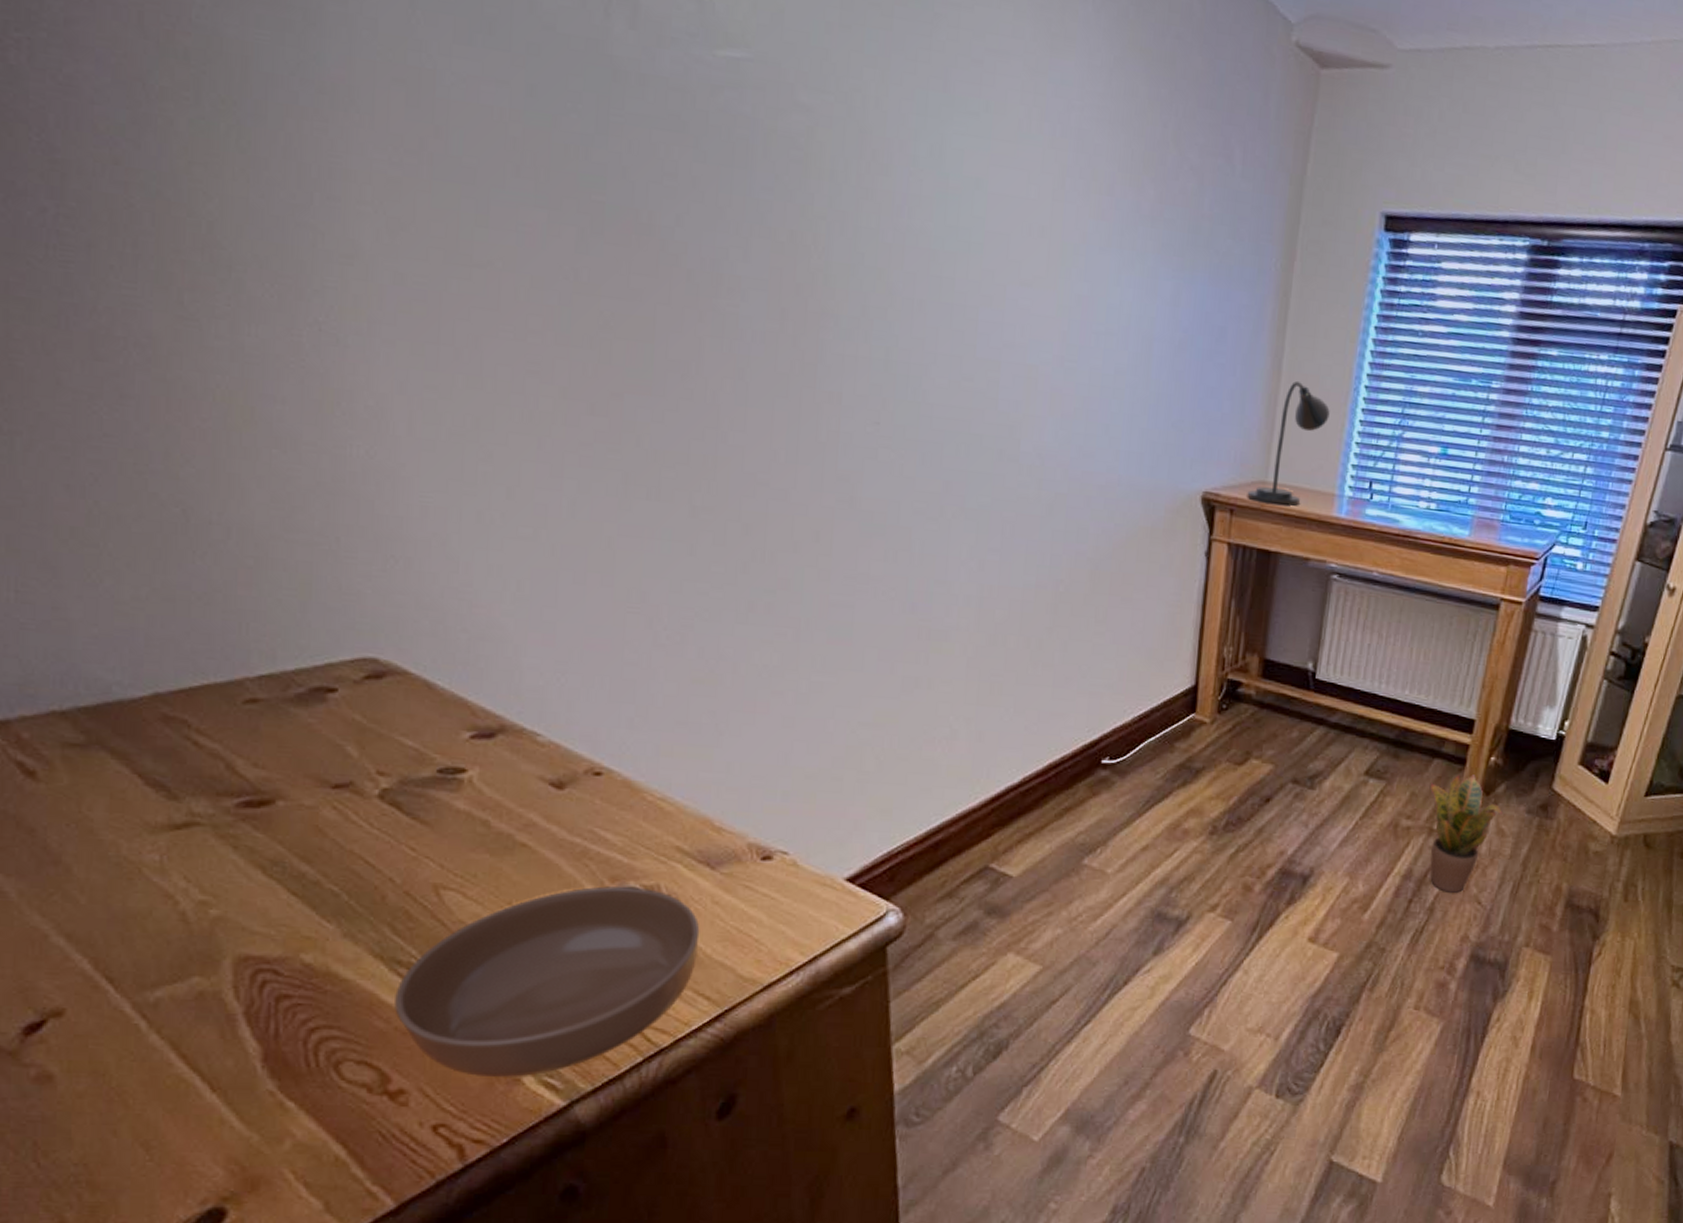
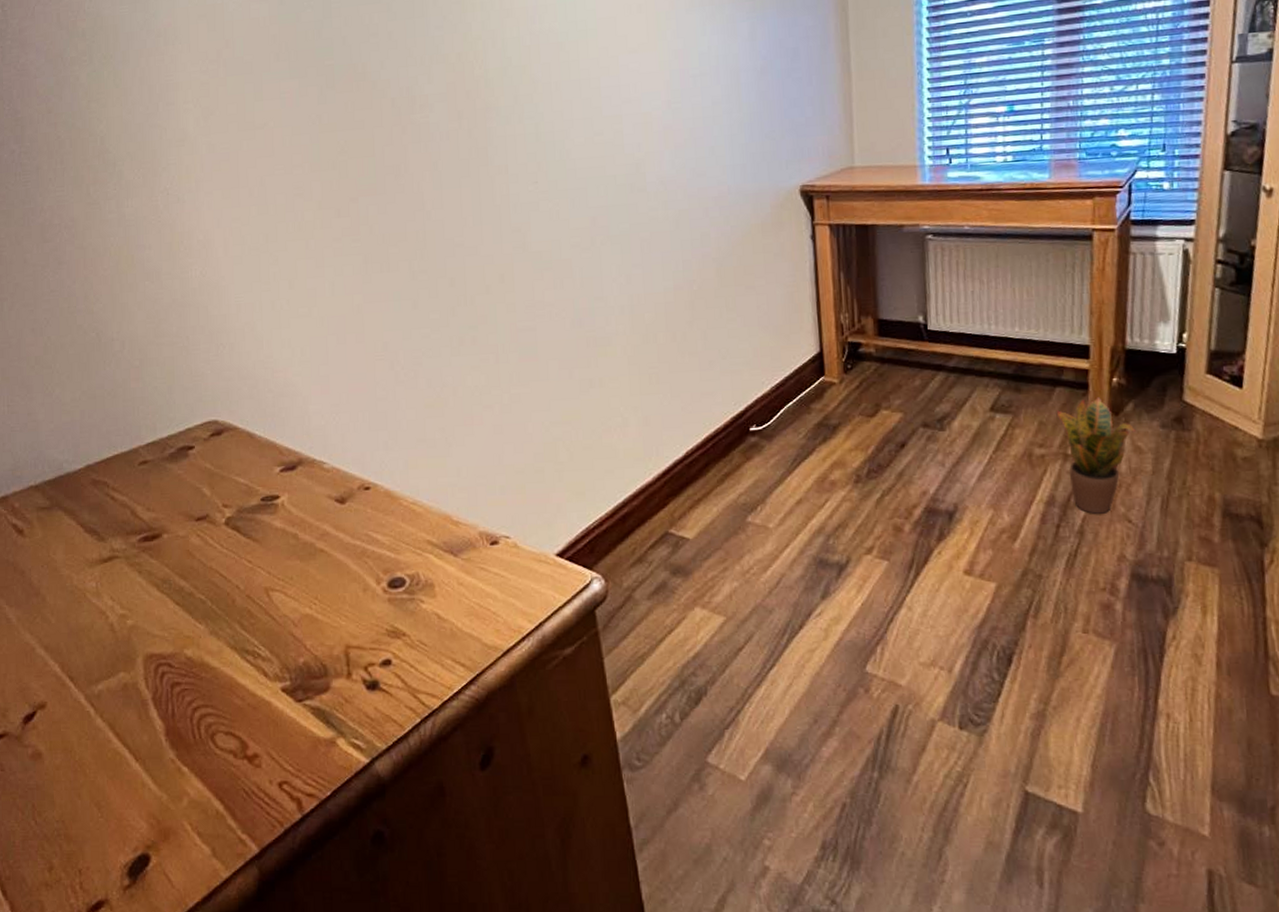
bowl: present [394,886,700,1077] -> none [246,577,452,741]
desk lamp: present [1247,380,1330,506] -> none [838,77,900,186]

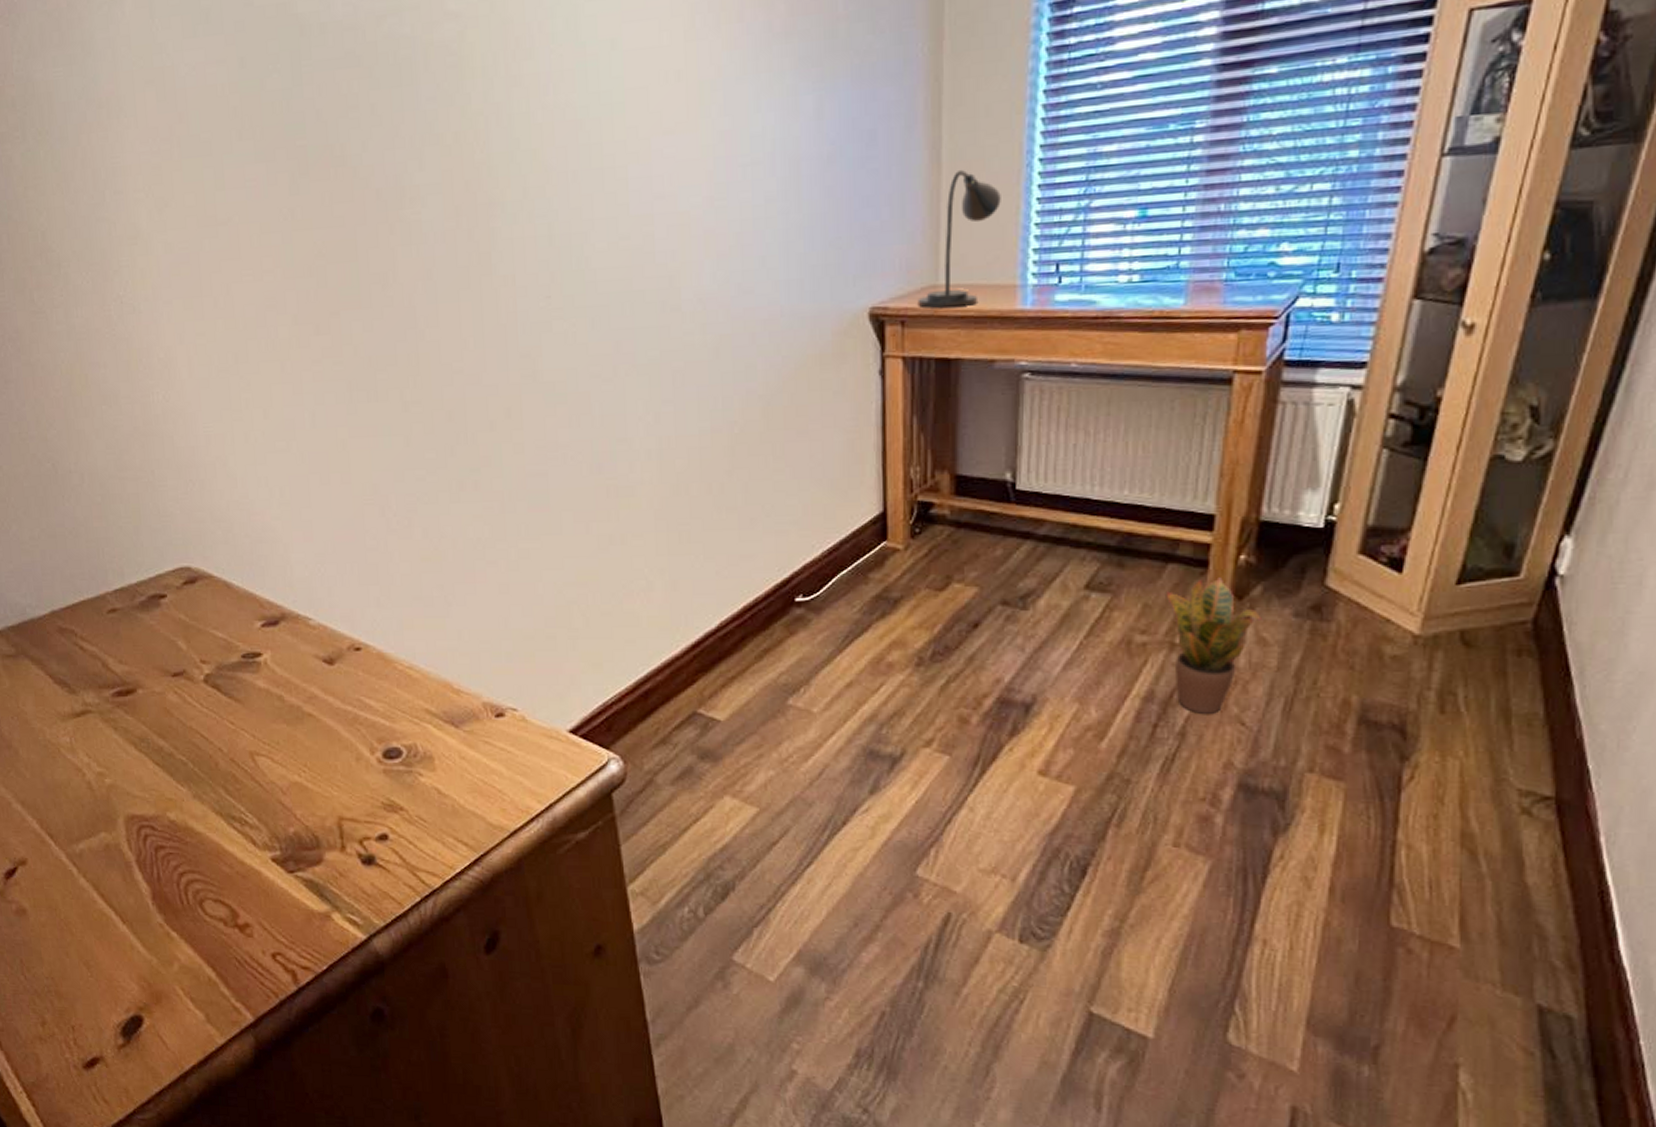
desk lamp: none [838,77,900,186] -> present [917,169,1001,309]

